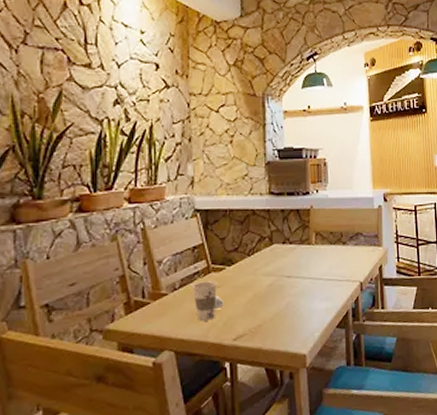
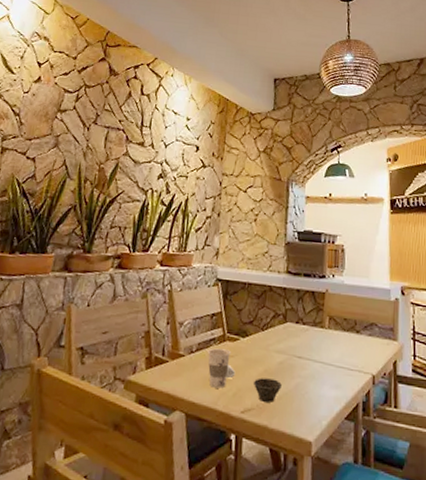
cup: none [244,302,273,327] -> present [254,377,282,403]

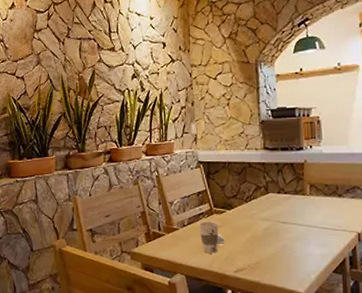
cup: present [254,377,282,403] -> none [243,242,269,264]

